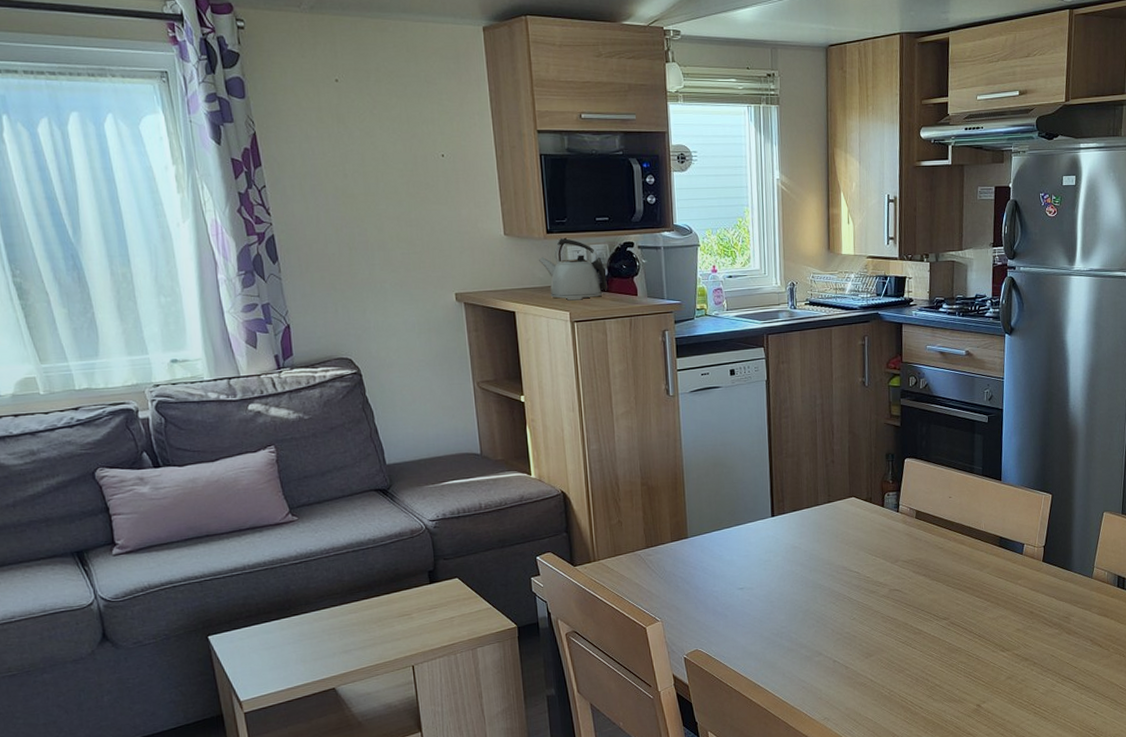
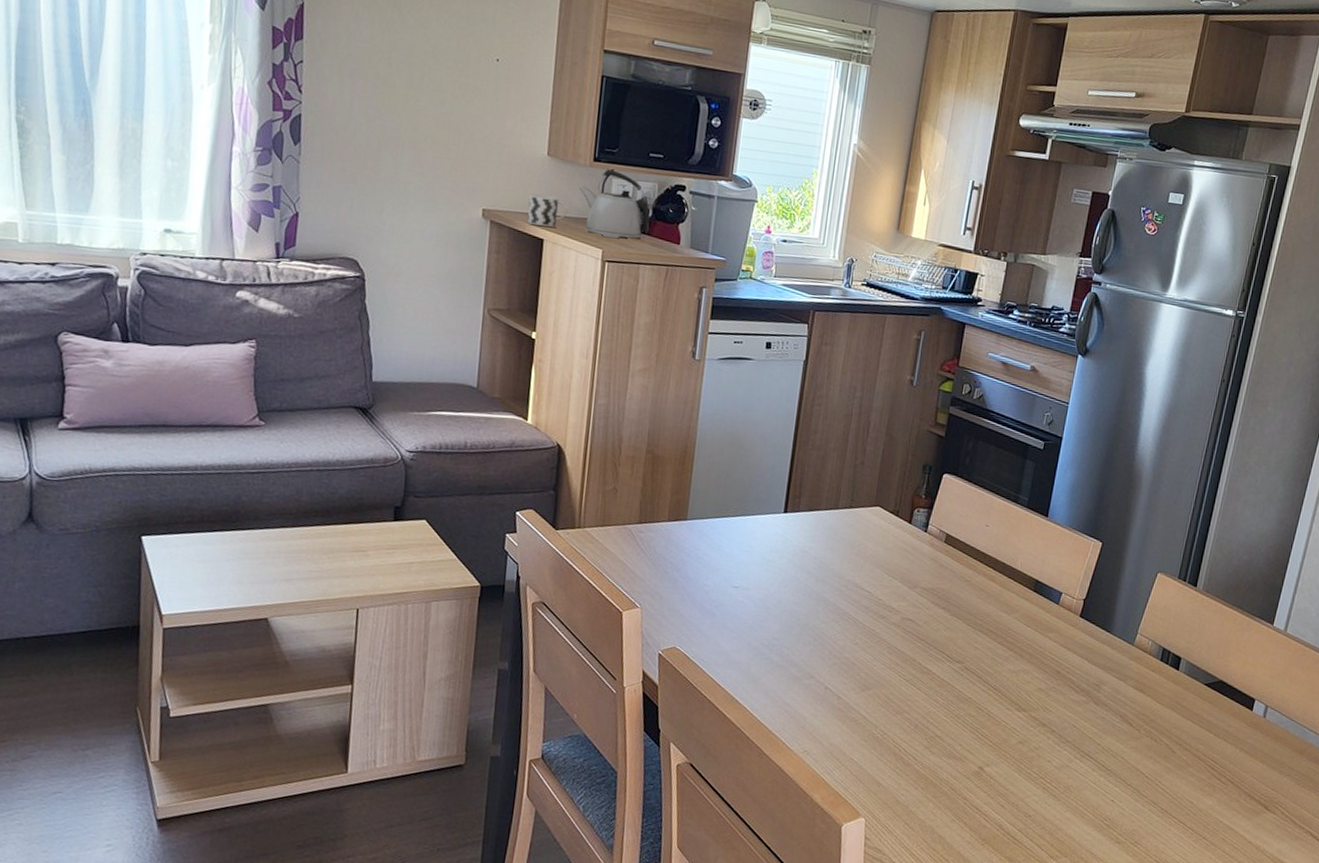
cup: none [495,271,532,301] -> present [526,193,568,228]

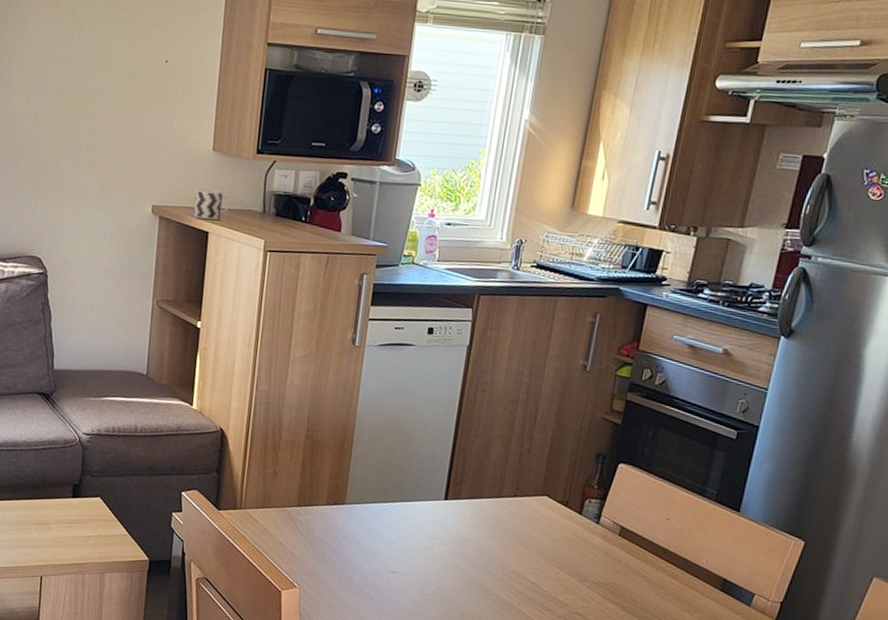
kettle: present [578,169,650,239] -> none [242,160,311,229]

